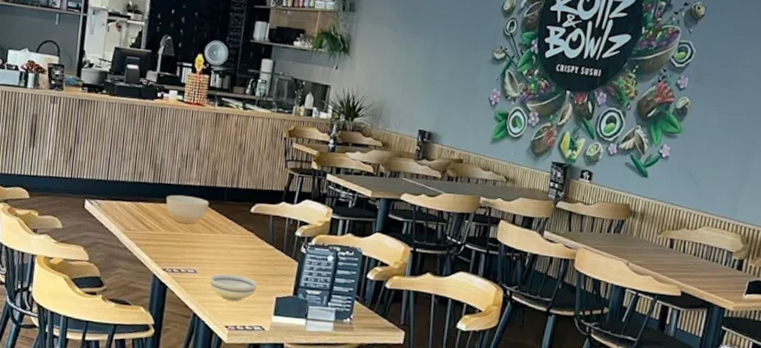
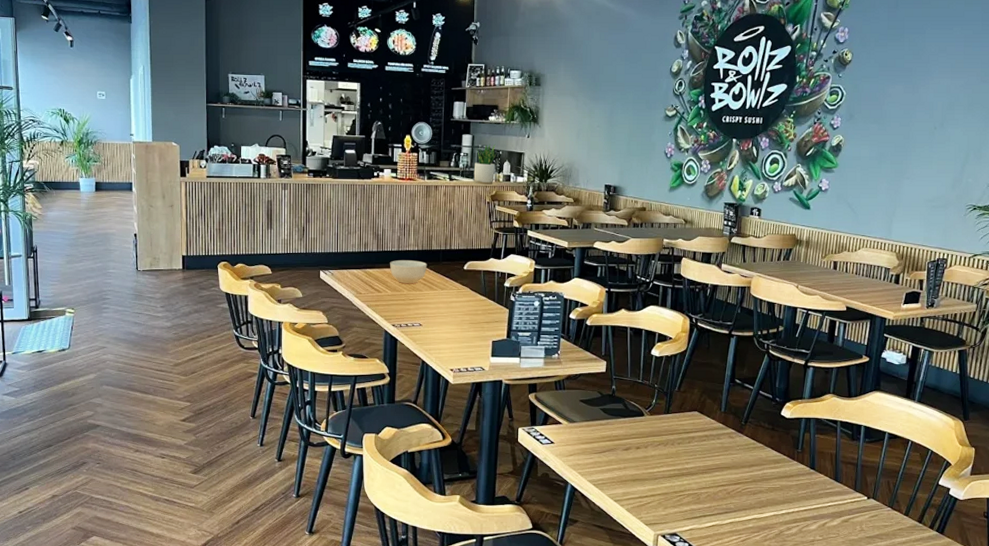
bowl: present [209,273,258,301] -> none [433,324,475,347]
planter: none [270,72,299,118] -> present [473,144,497,185]

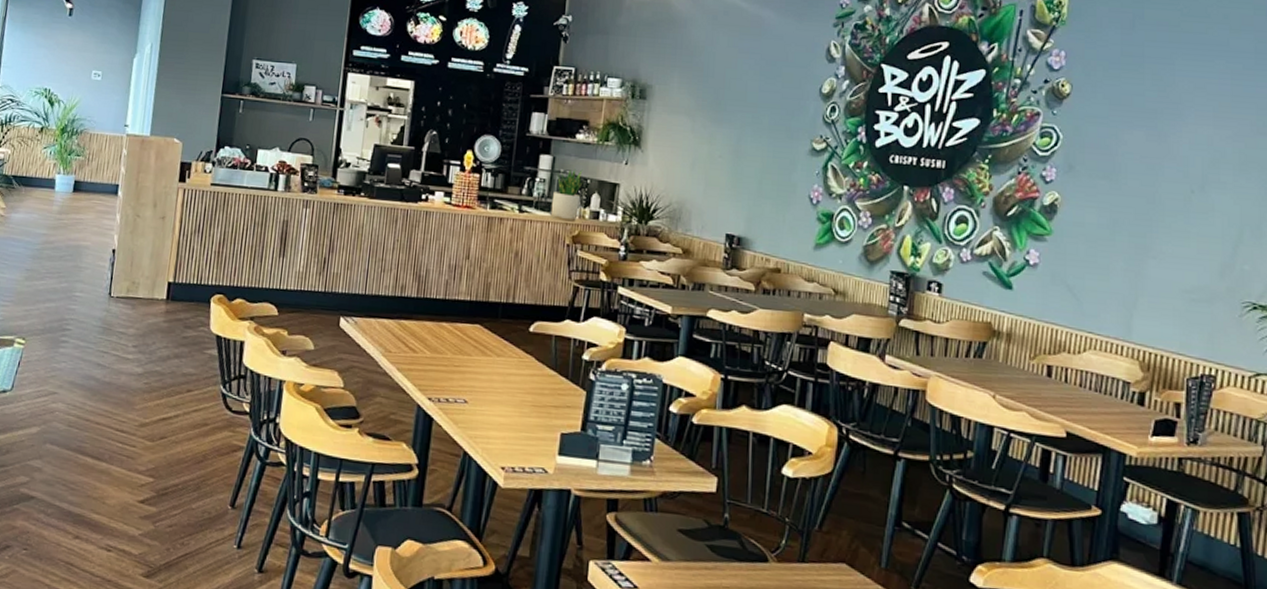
bowl: present [390,260,428,284] -> none [431,311,482,346]

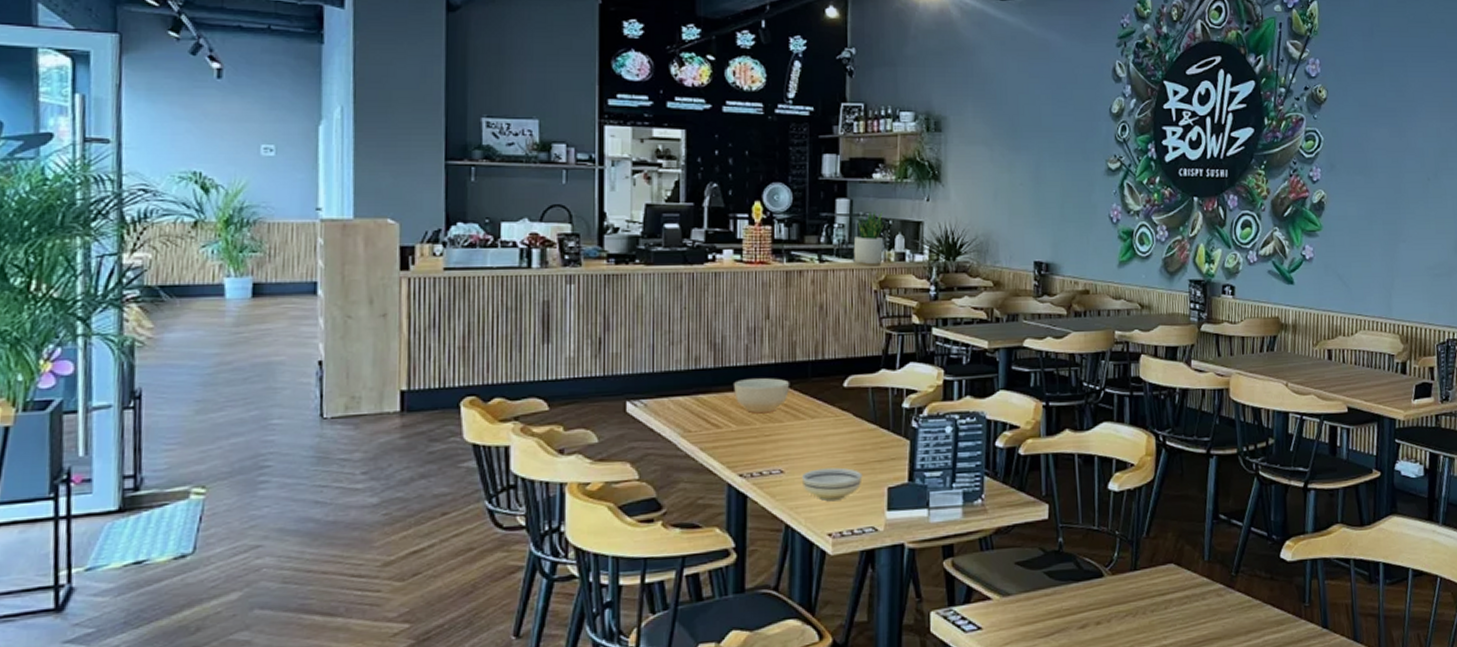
bowl: none [431,311,482,346] -> present [734,378,790,414]
bowl: none [482,404,539,437] -> present [801,467,863,501]

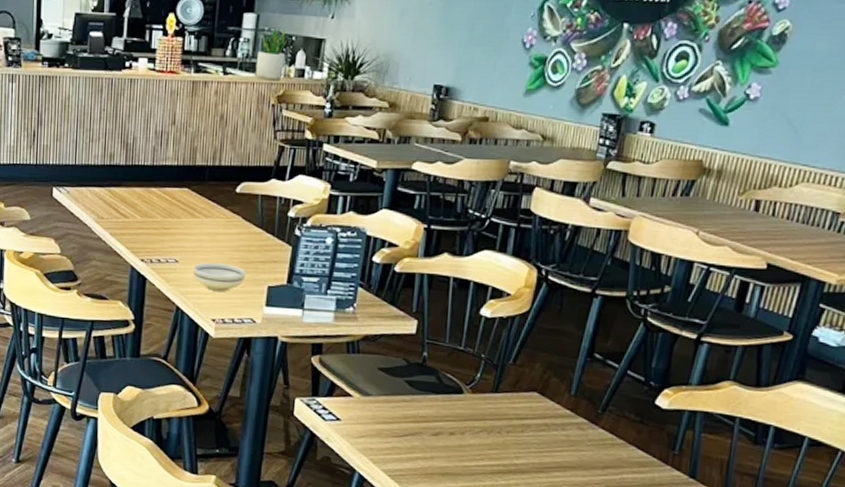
bowl: present [734,378,790,414] -> none [141,177,189,209]

